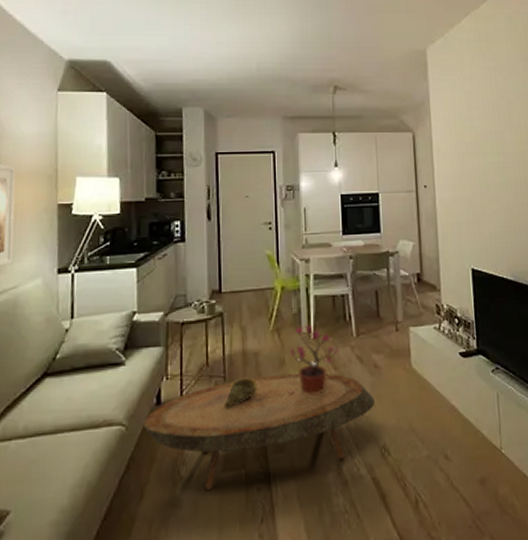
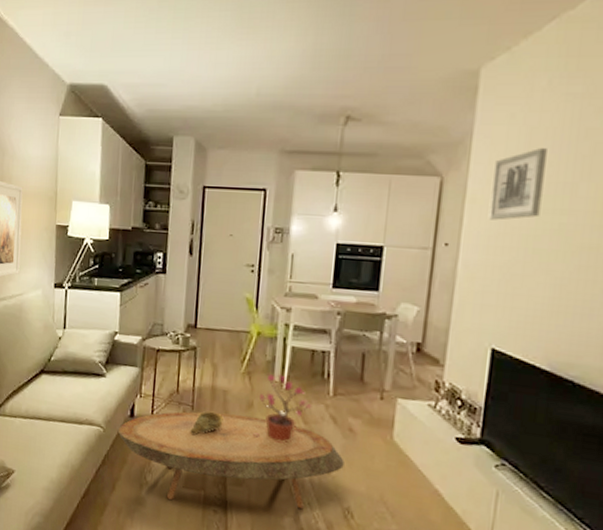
wall art: none [448,107,485,164] -> present [488,148,547,221]

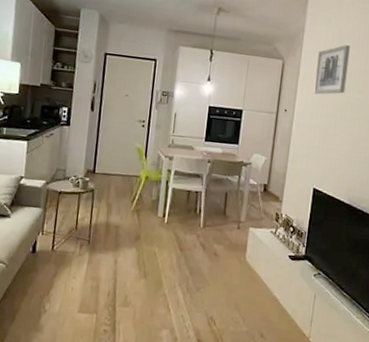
coffee table: present [117,411,344,510] -> none [19,245,210,324]
decorative bowl: present [190,411,223,436] -> none [86,244,115,266]
potted plant: present [253,374,312,443] -> none [139,211,187,268]

